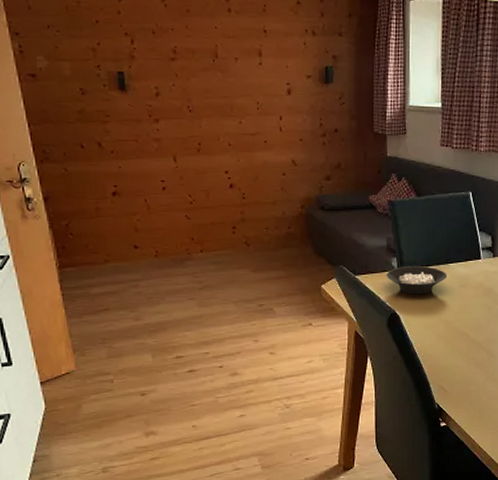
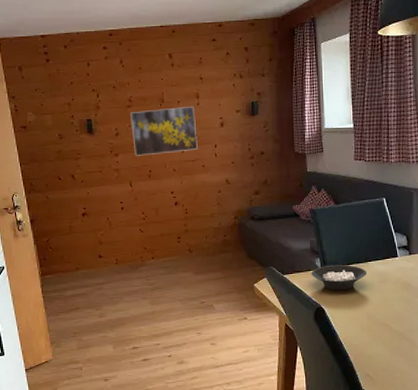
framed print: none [175,65,259,124] -> present [130,107,198,156]

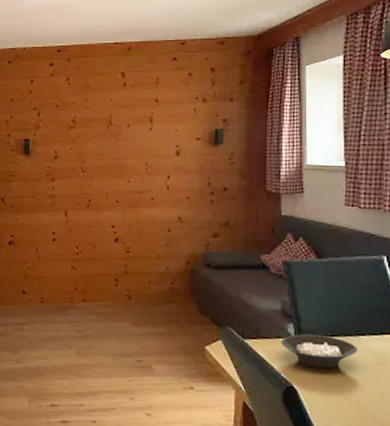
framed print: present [130,107,198,156] -> none [72,131,147,183]

